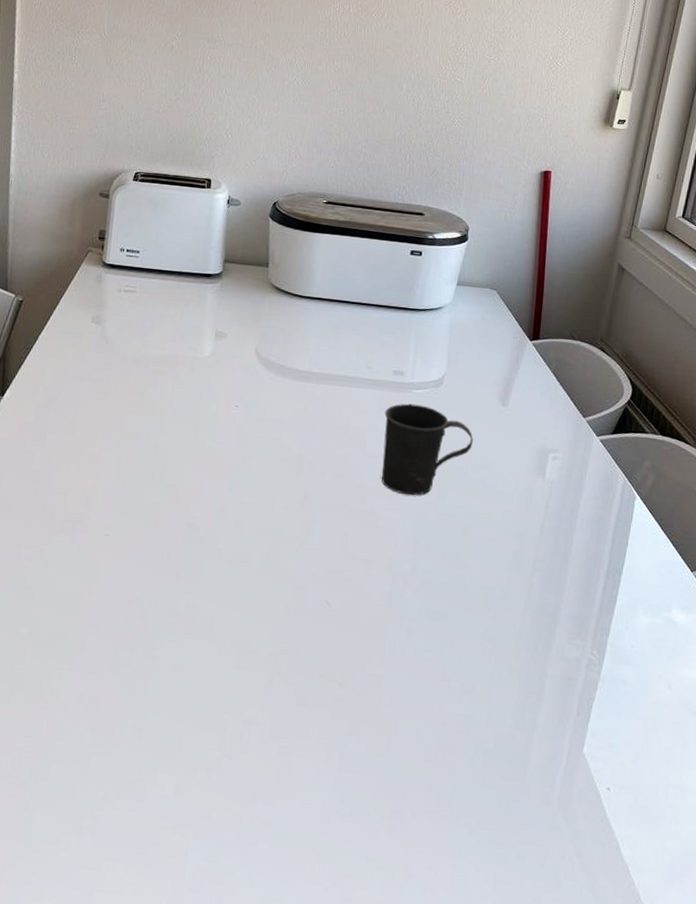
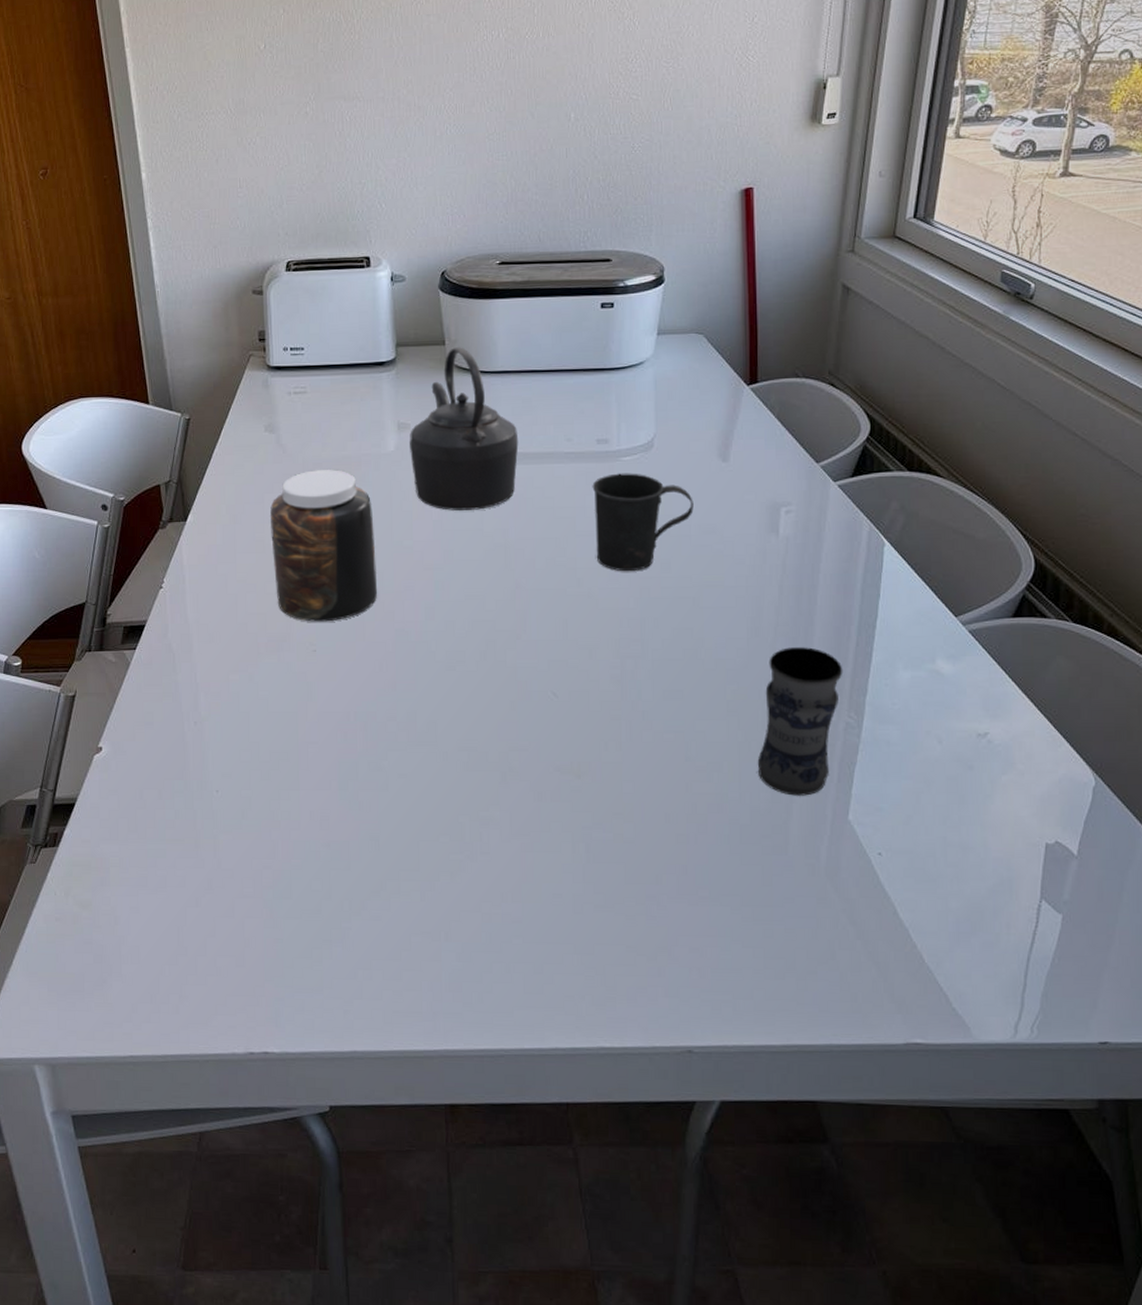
jar: none [79,364,182,509] -> present [270,470,377,622]
kettle: none [223,270,324,421] -> present [410,347,519,511]
jar: none [506,582,591,726] -> present [757,647,843,796]

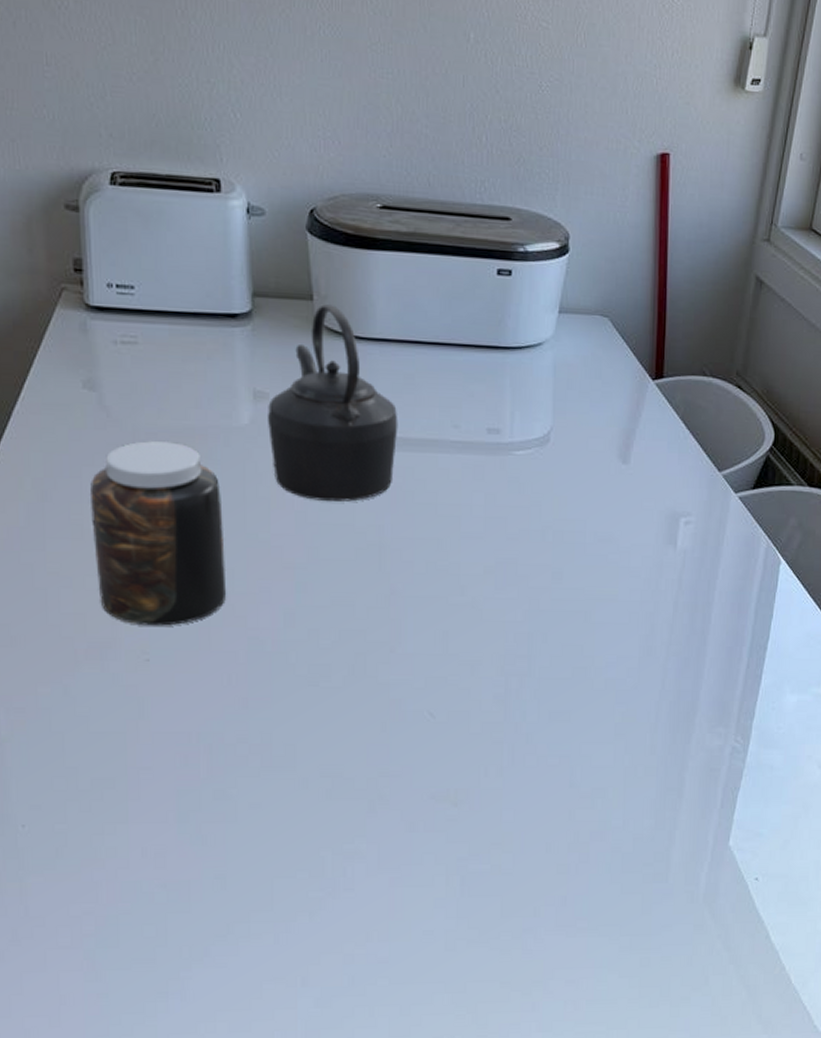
mug: present [592,473,694,572] -> none [480,469,590,581]
jar: present [757,647,843,796] -> none [642,668,733,822]

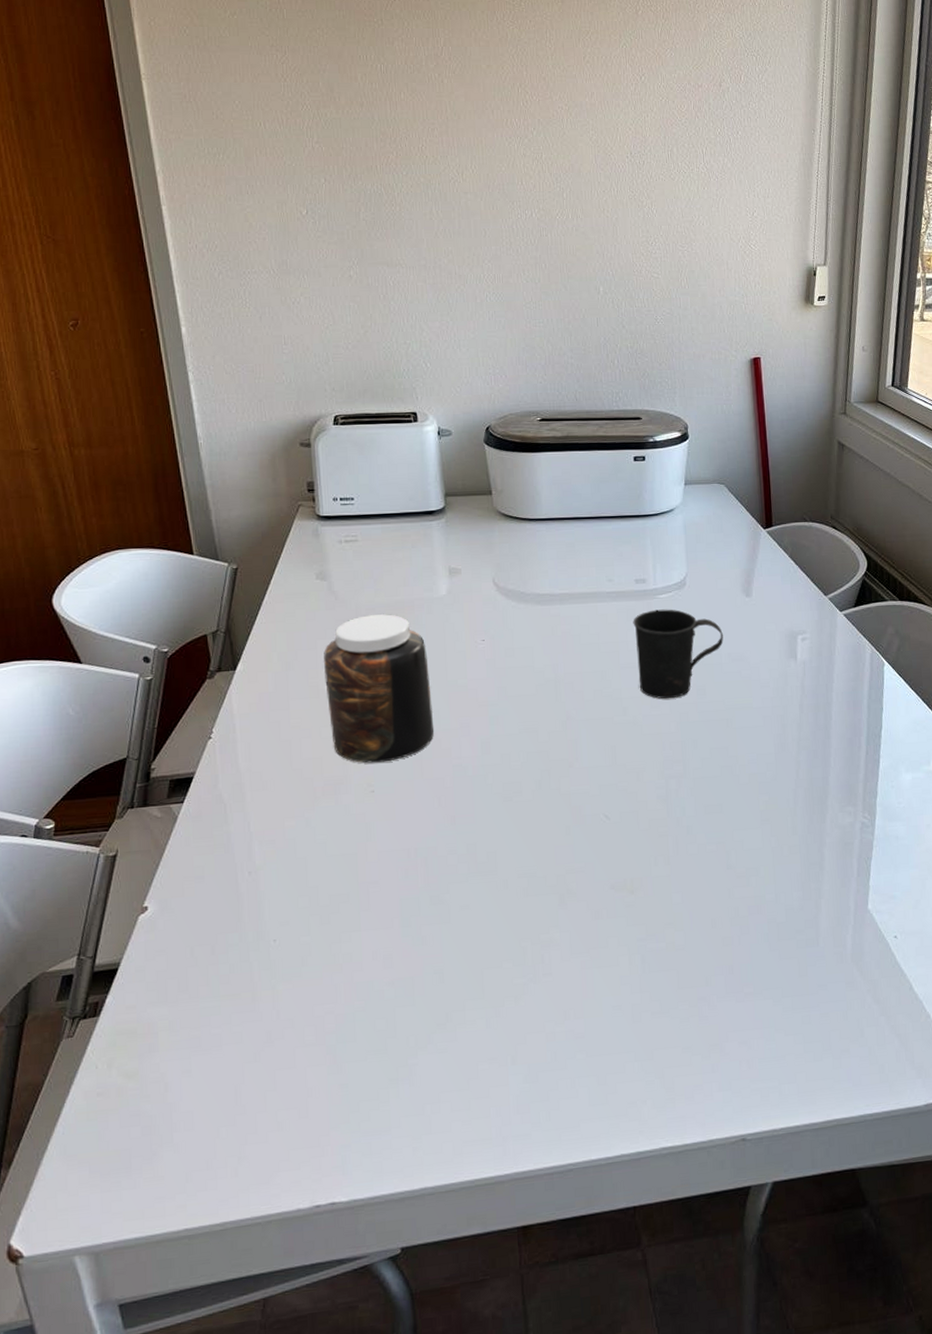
kettle: present [268,304,398,502] -> none [461,497,565,650]
mug: none [480,469,590,581] -> present [633,609,724,699]

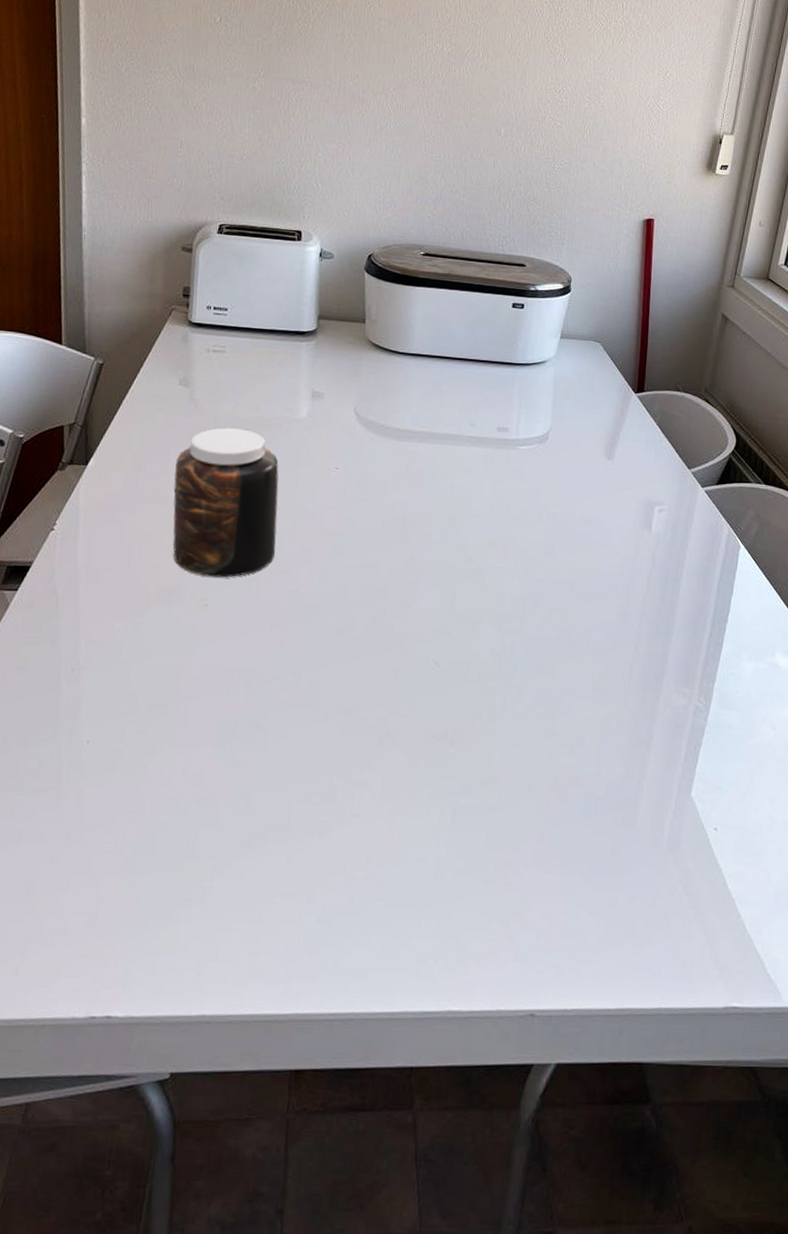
mug: present [633,609,724,699] -> none [488,460,579,553]

